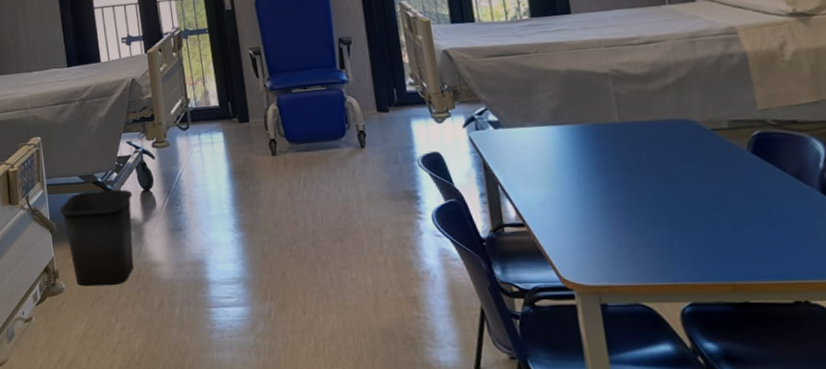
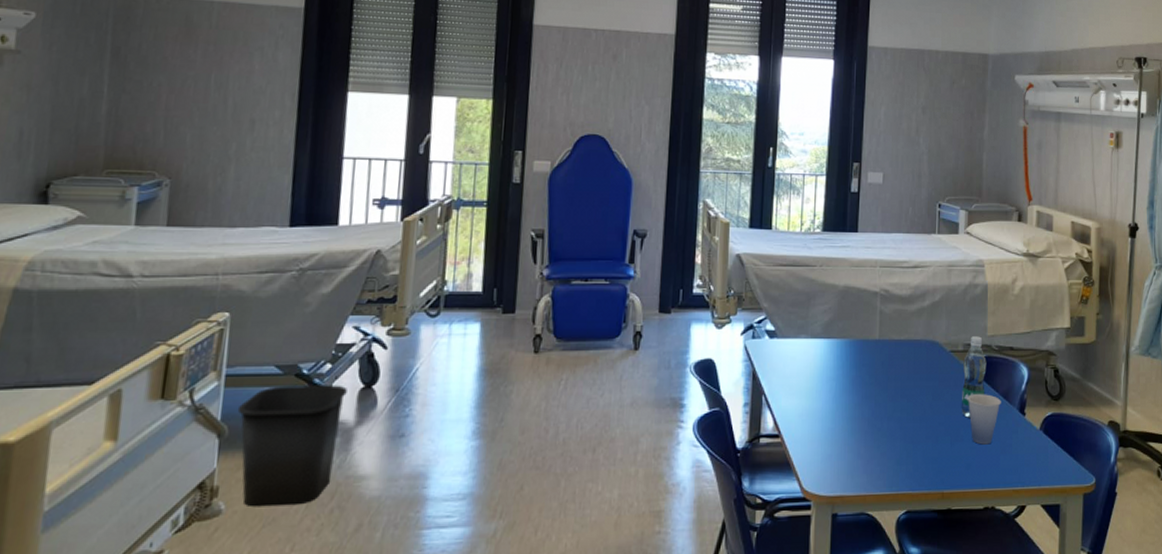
bottle: none [731,111,769,202] -> present [961,336,987,418]
cup: none [745,174,794,231] -> present [967,394,1001,445]

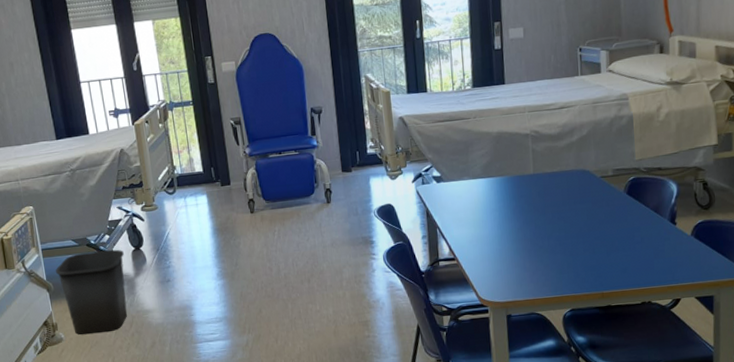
bottle: present [961,336,987,418] -> none [614,161,637,231]
cup: present [967,394,1001,445] -> none [619,210,652,252]

